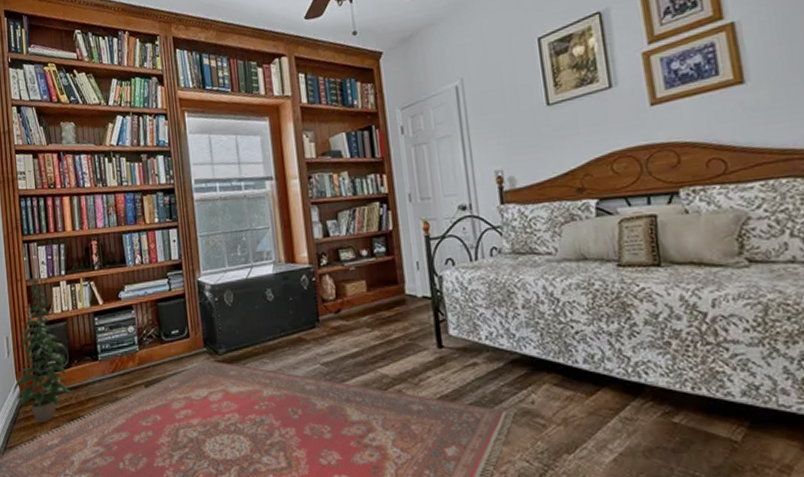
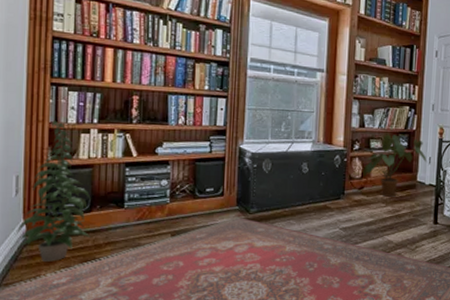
house plant: none [336,239,414,319] -> present [363,134,427,197]

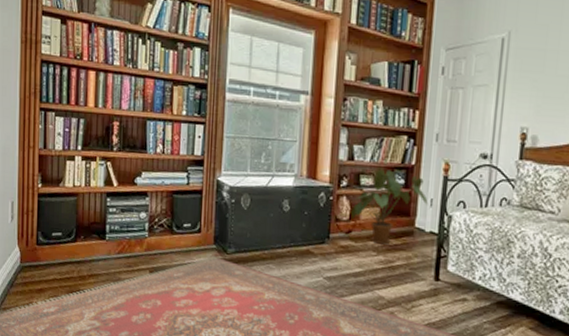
plant: present [16,120,91,263] -> none [12,146,76,291]

